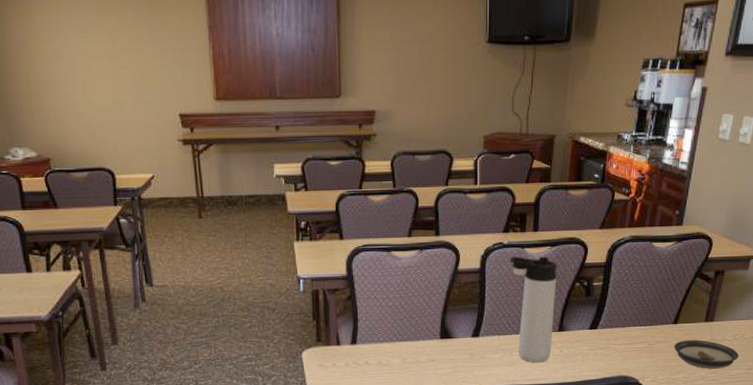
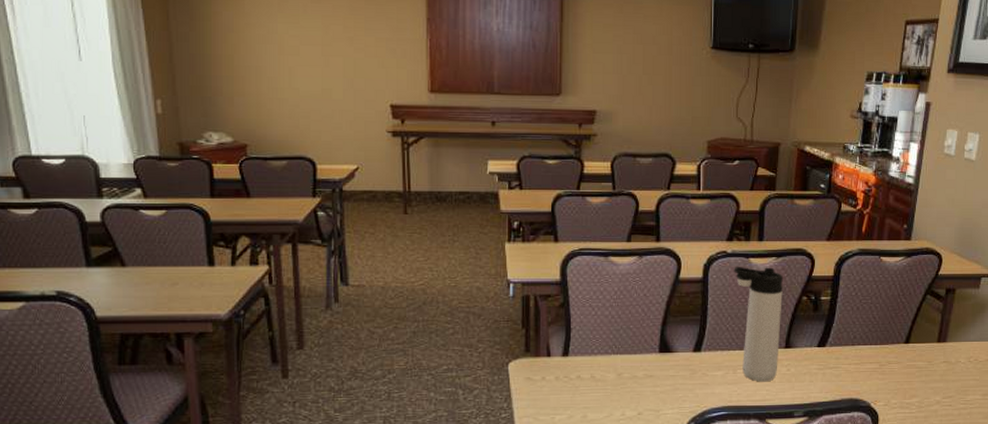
saucer: present [674,340,739,369] -> none [907,361,973,393]

